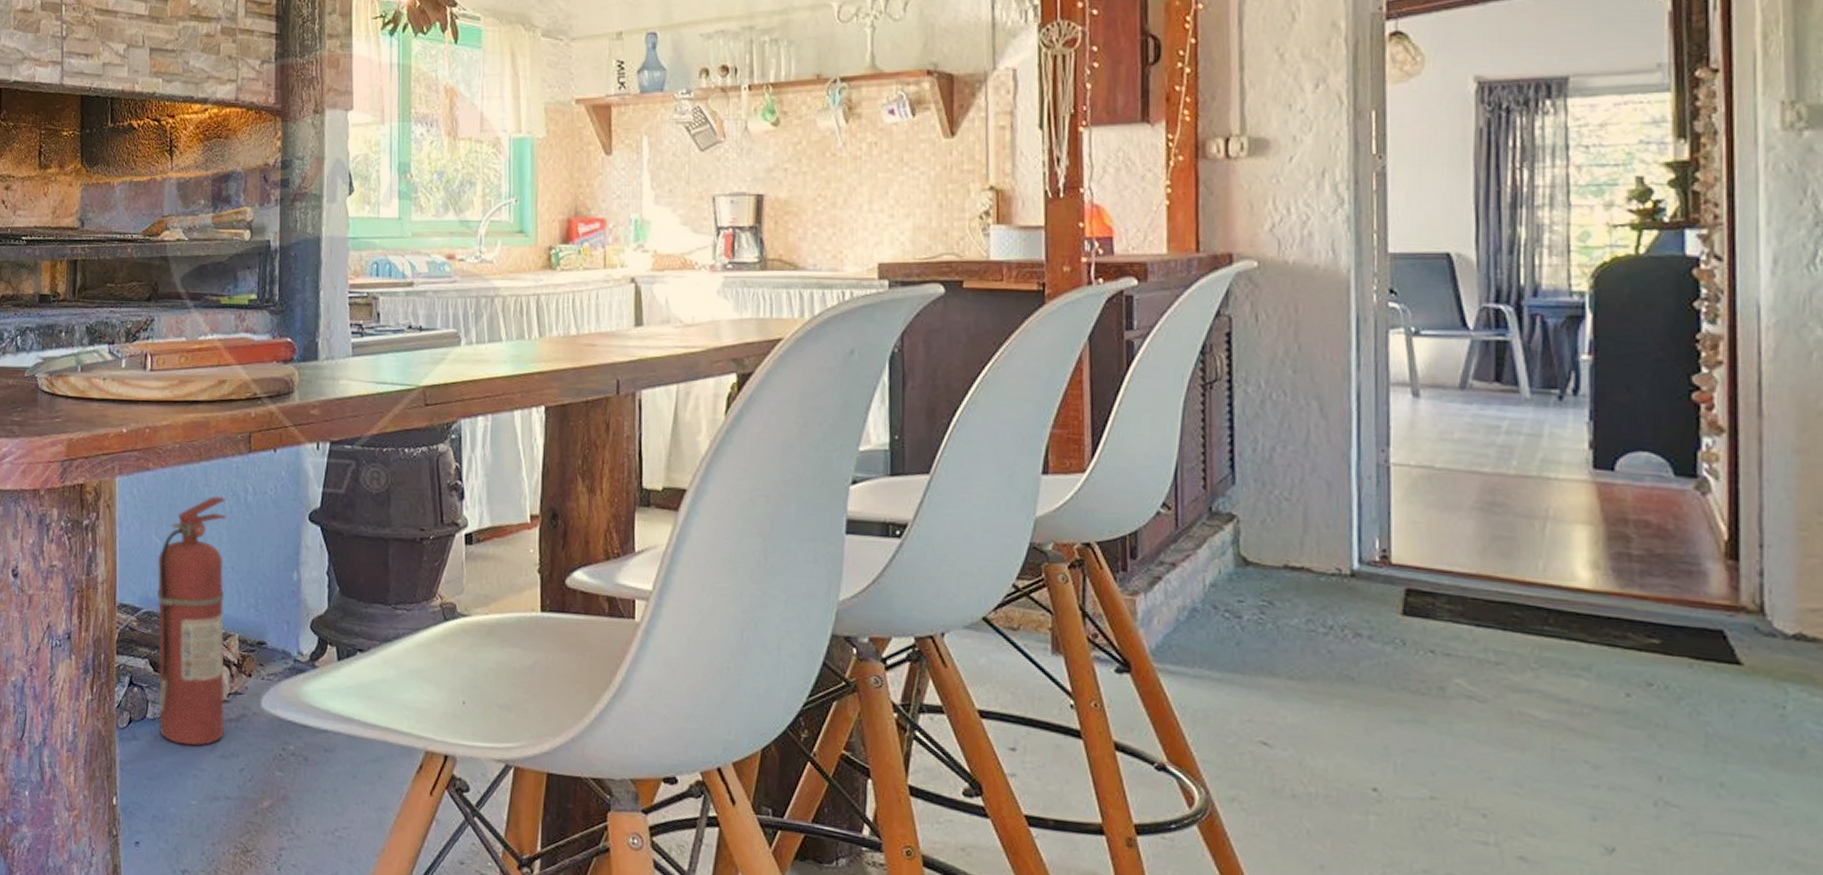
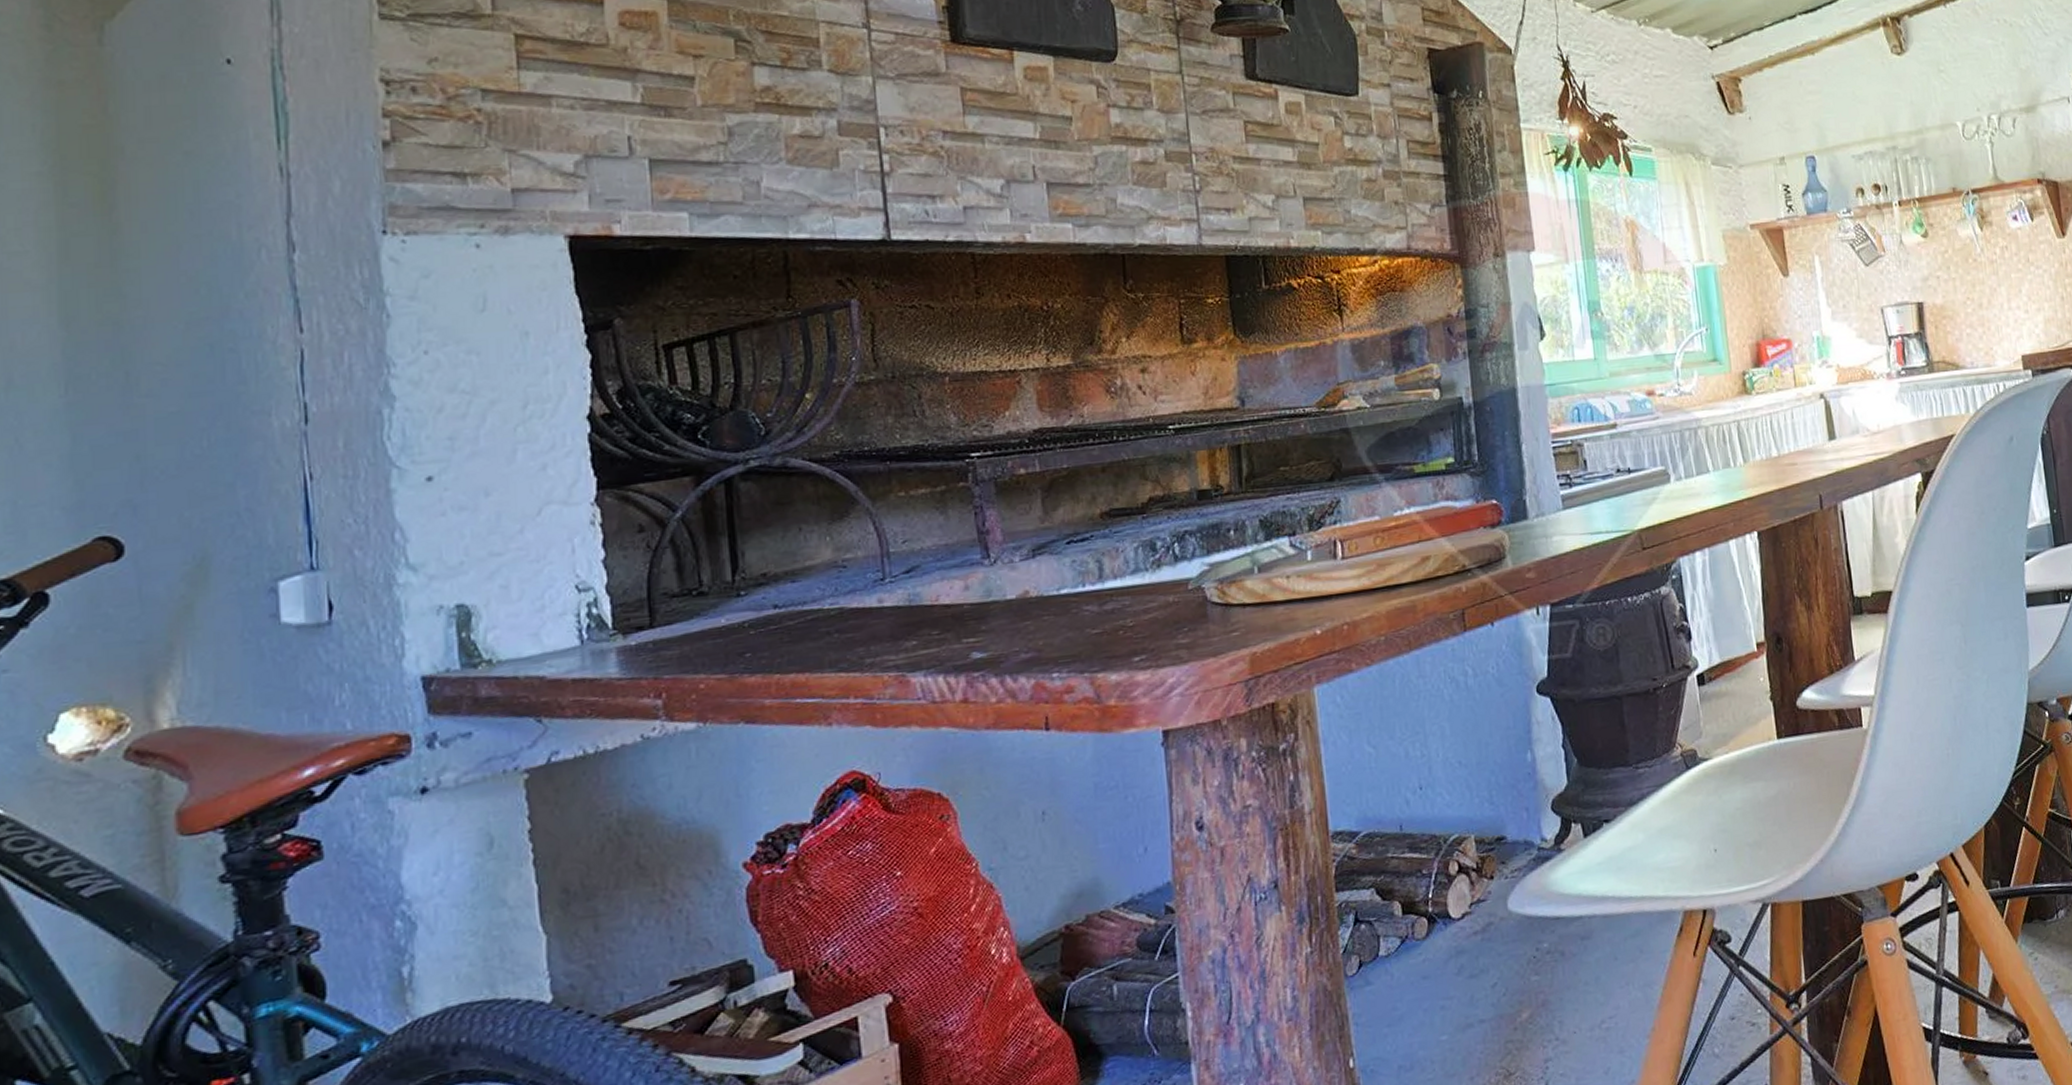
fire extinguisher: present [157,496,227,746] -> none [1373,685,1470,977]

